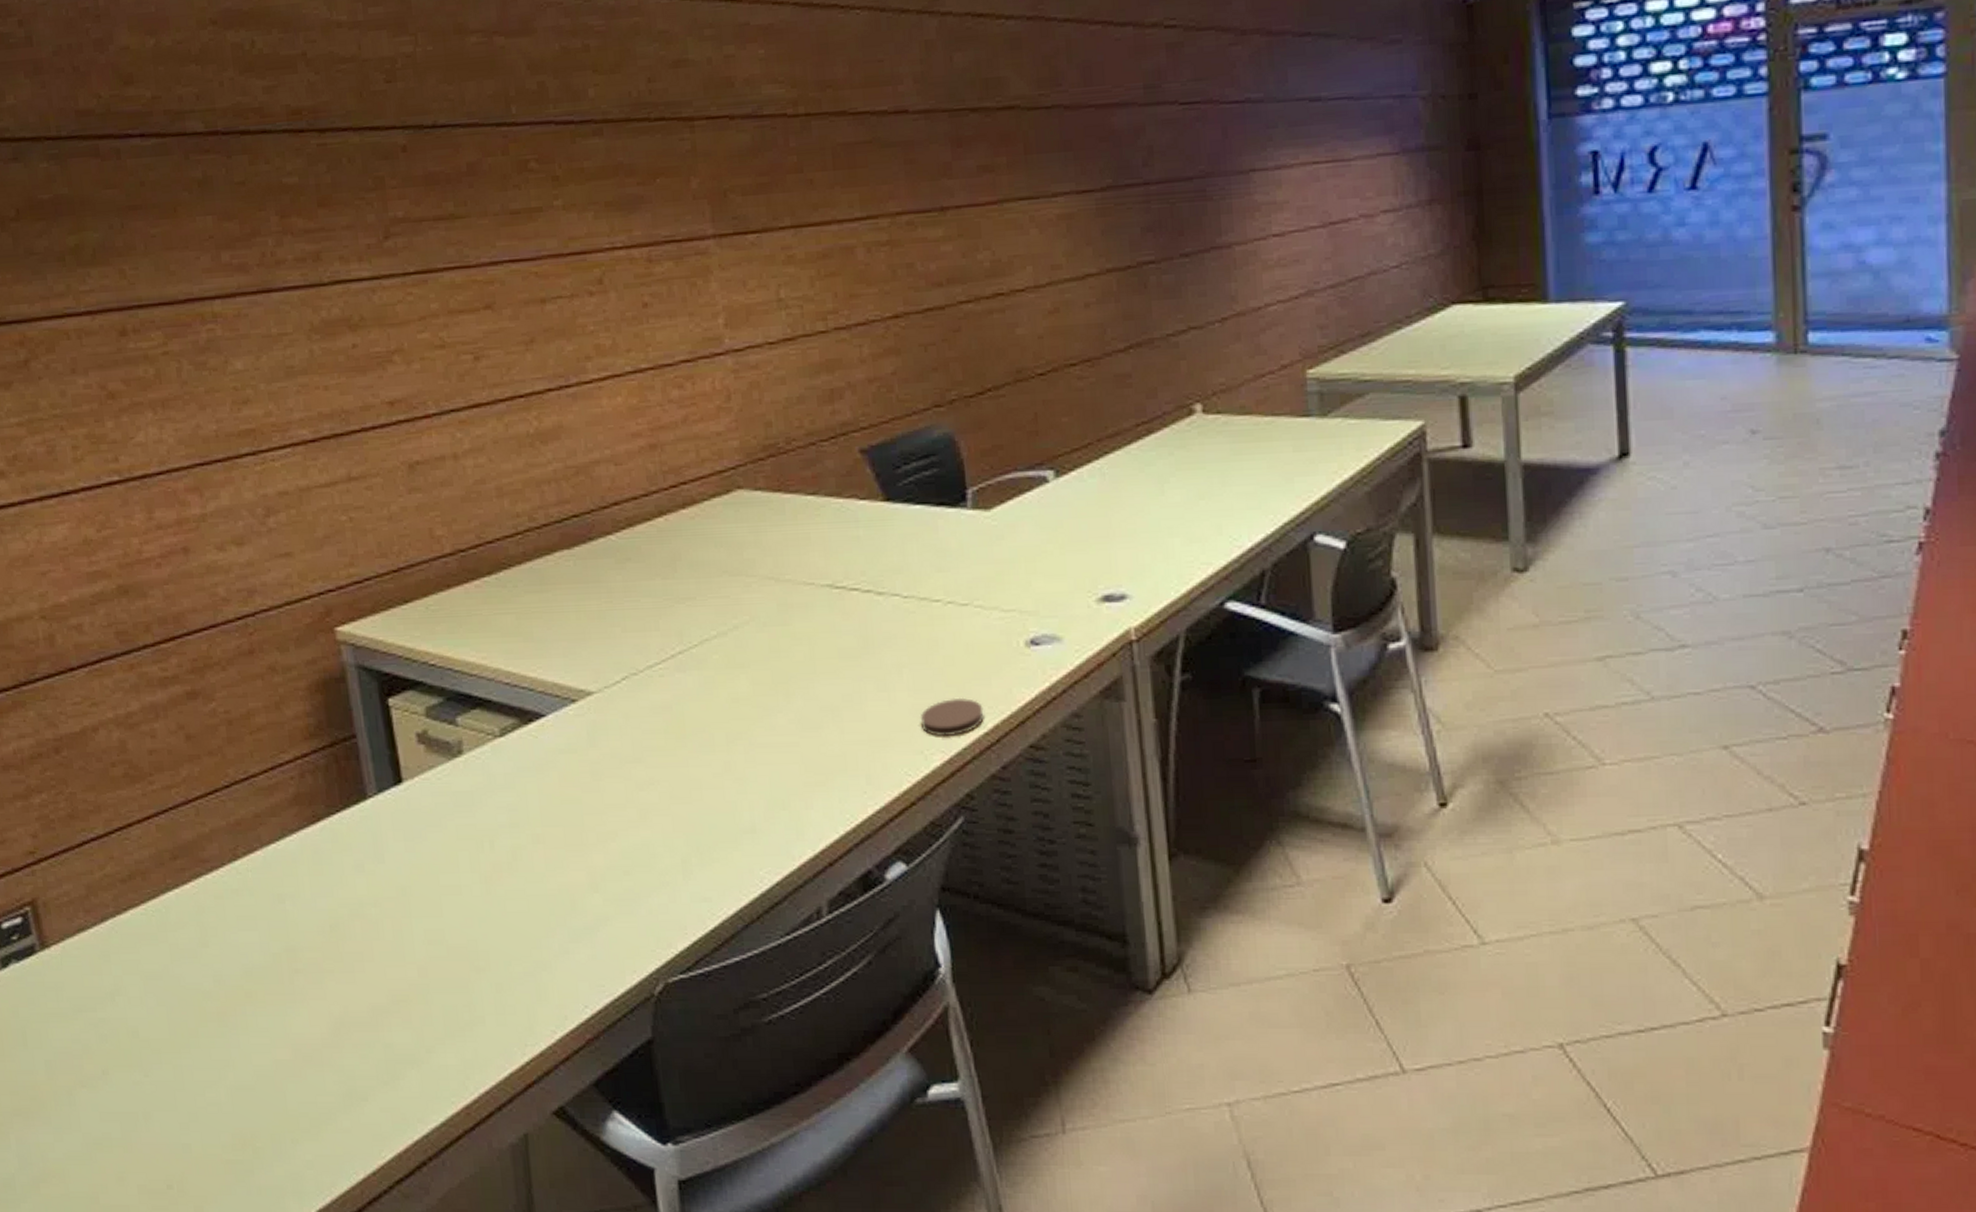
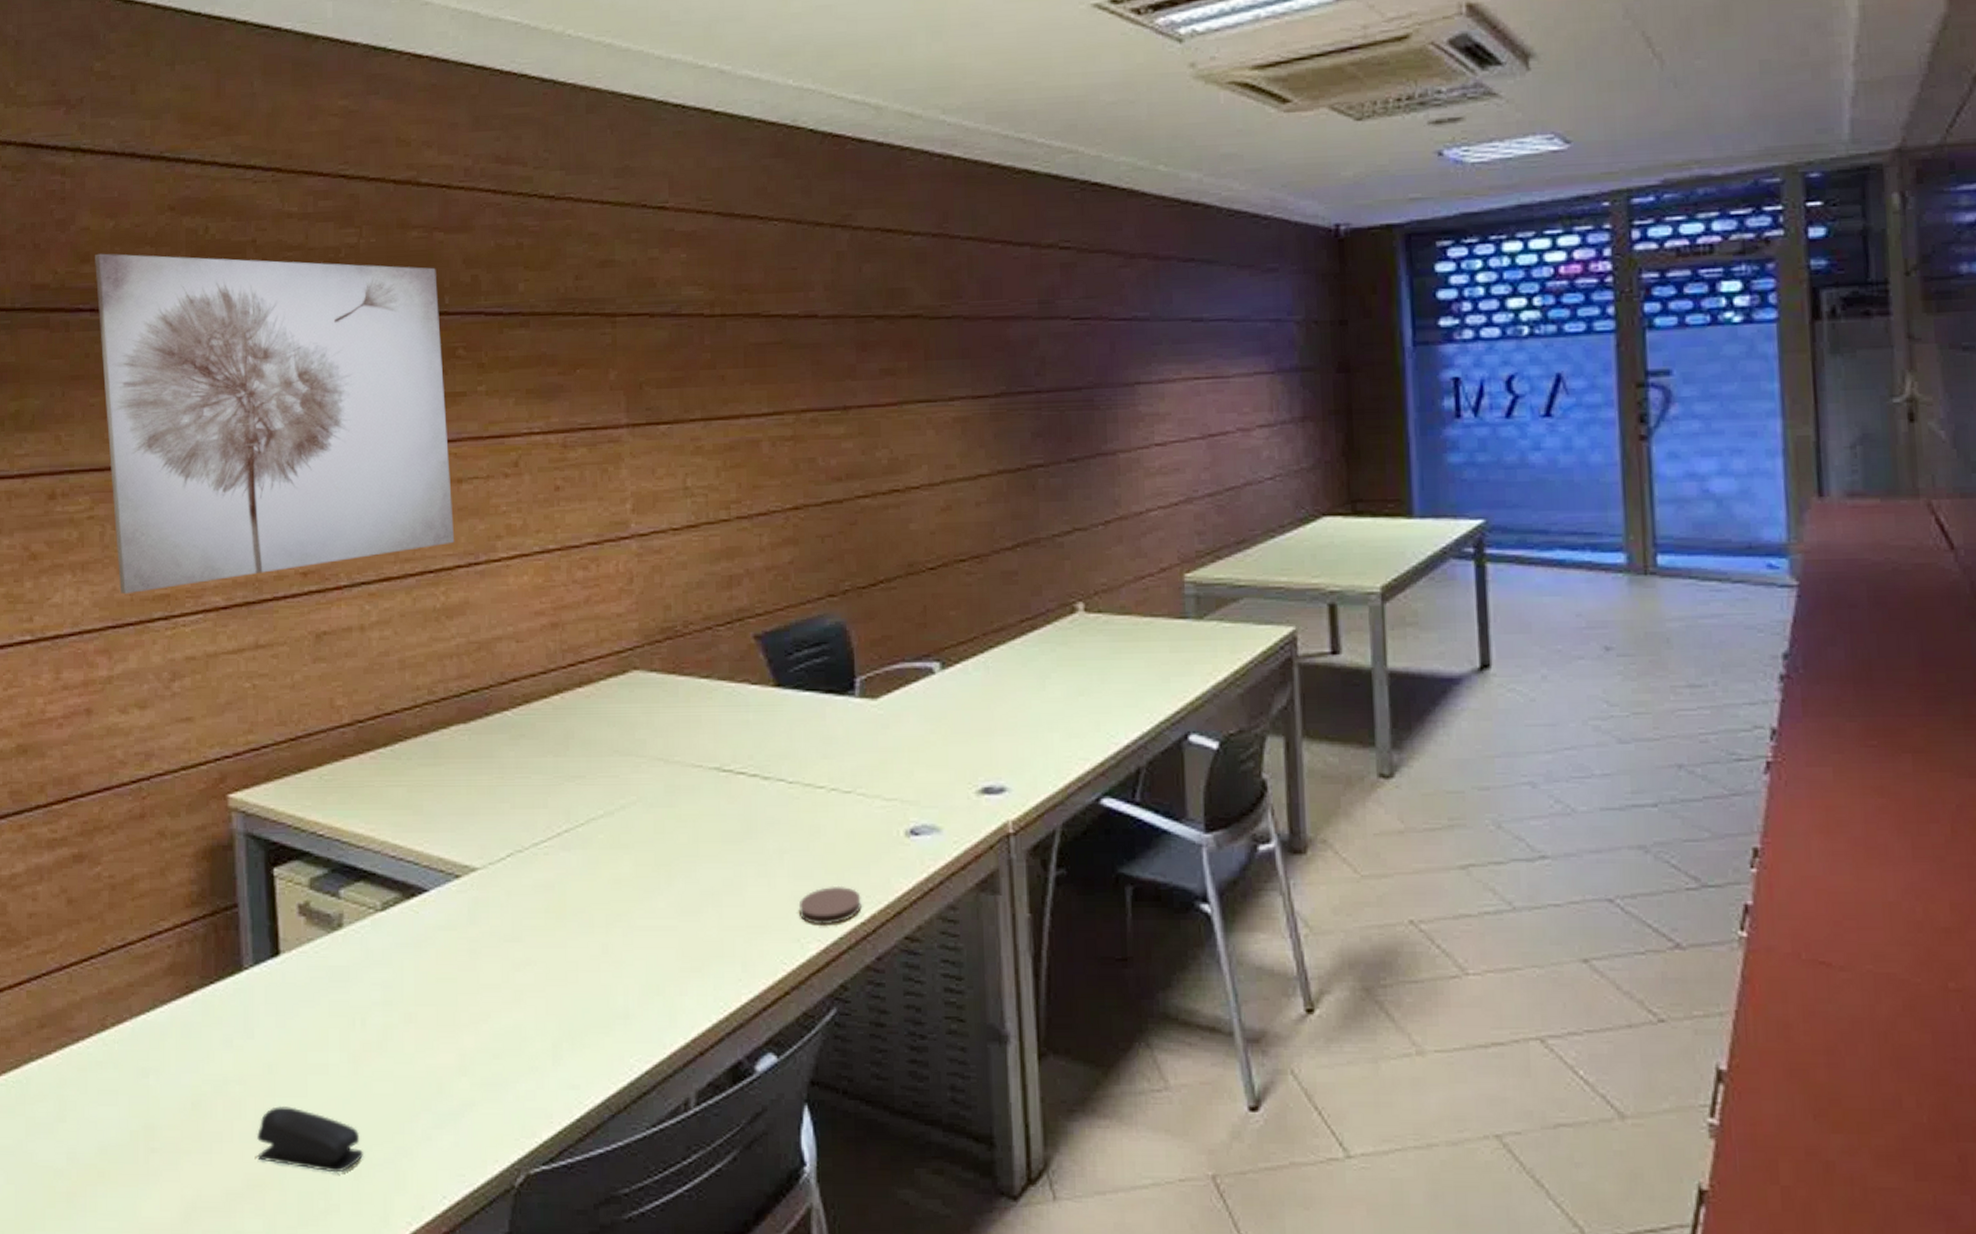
wall art: none [138,73,543,431] -> present [95,253,455,595]
stapler: none [397,926,503,987] -> present [257,1106,363,1173]

